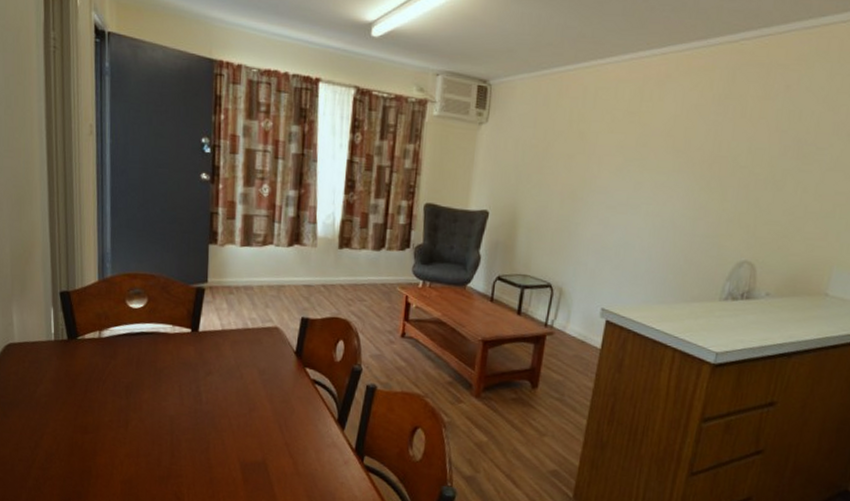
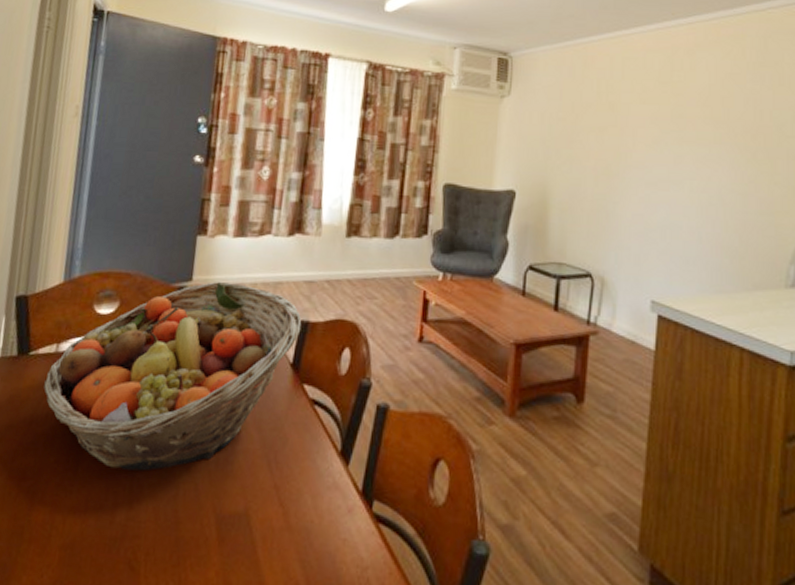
fruit basket: none [93,284,303,430] -> present [43,282,302,471]

